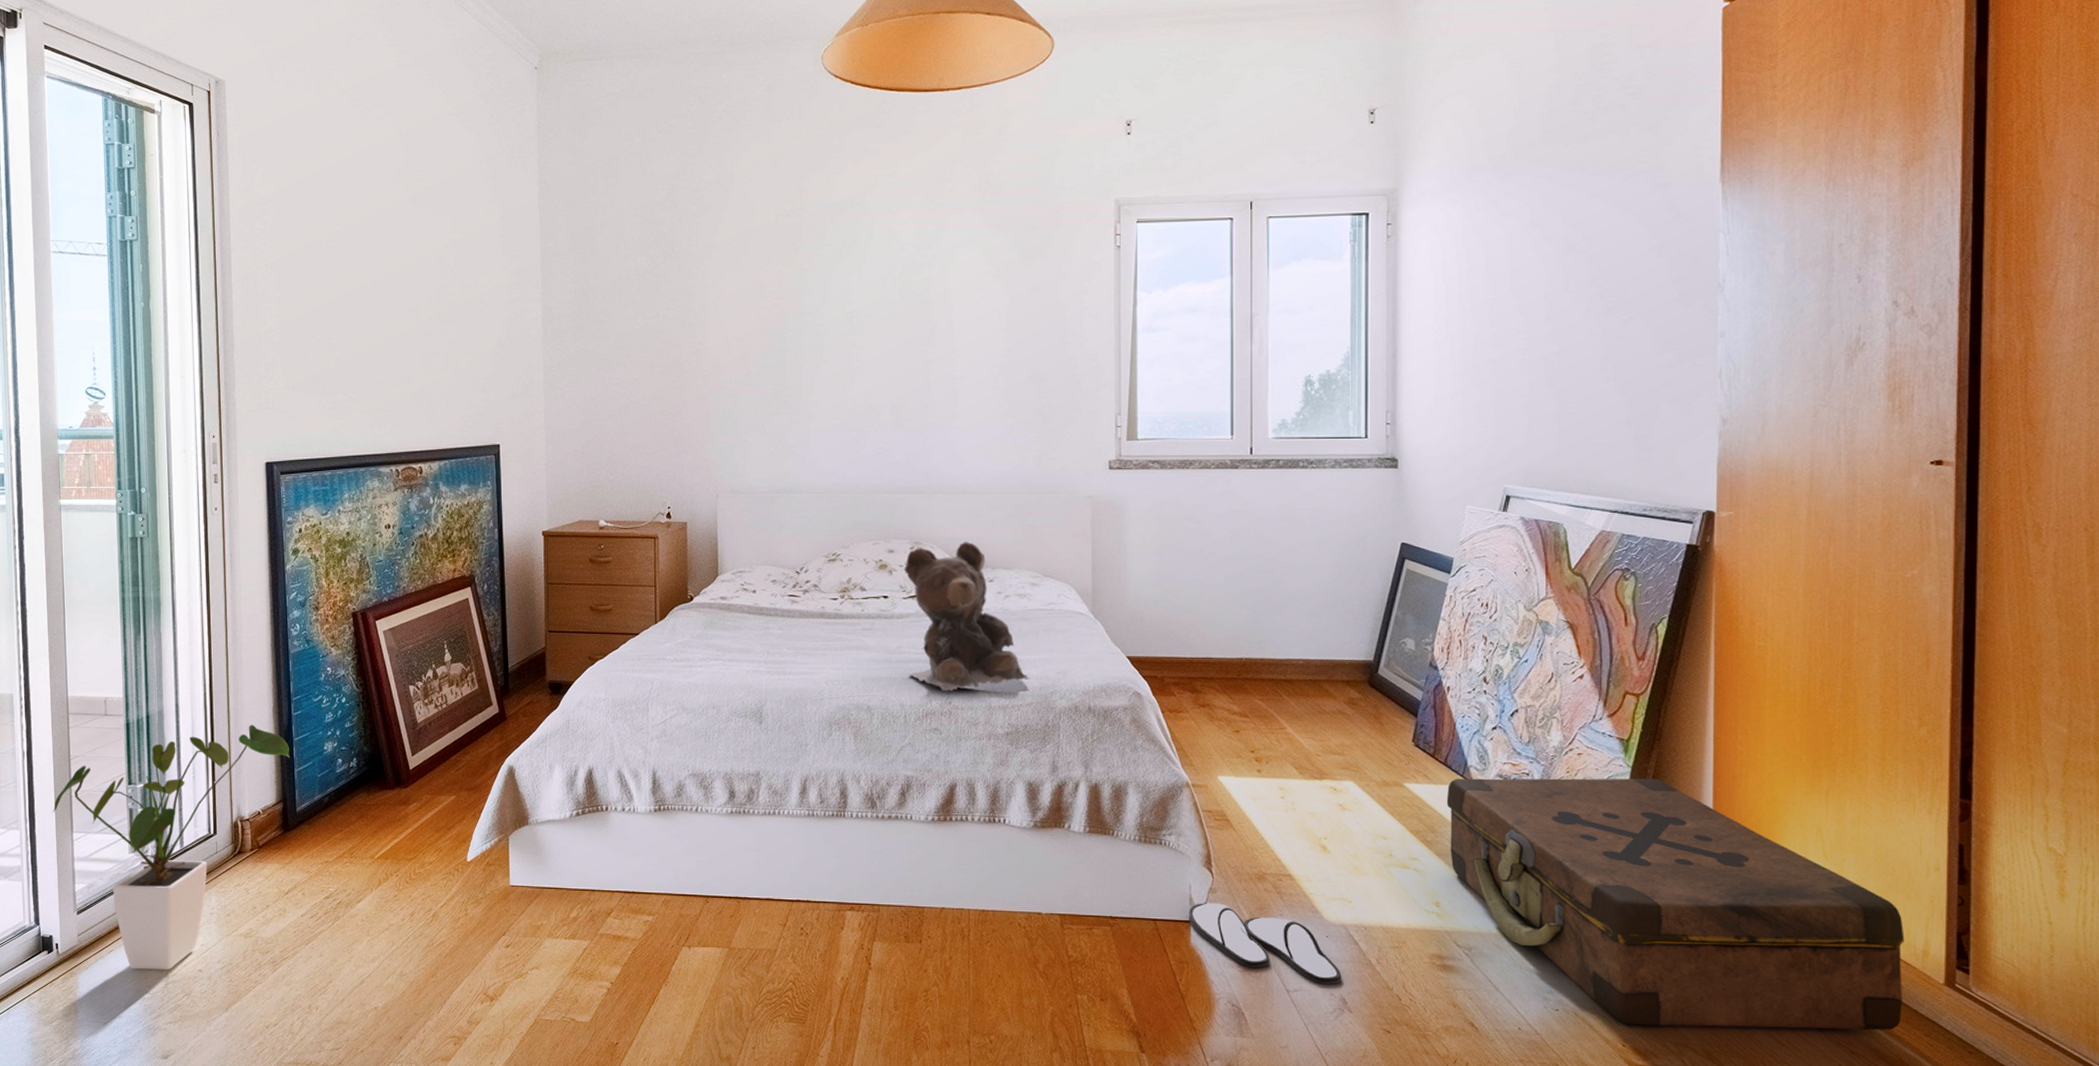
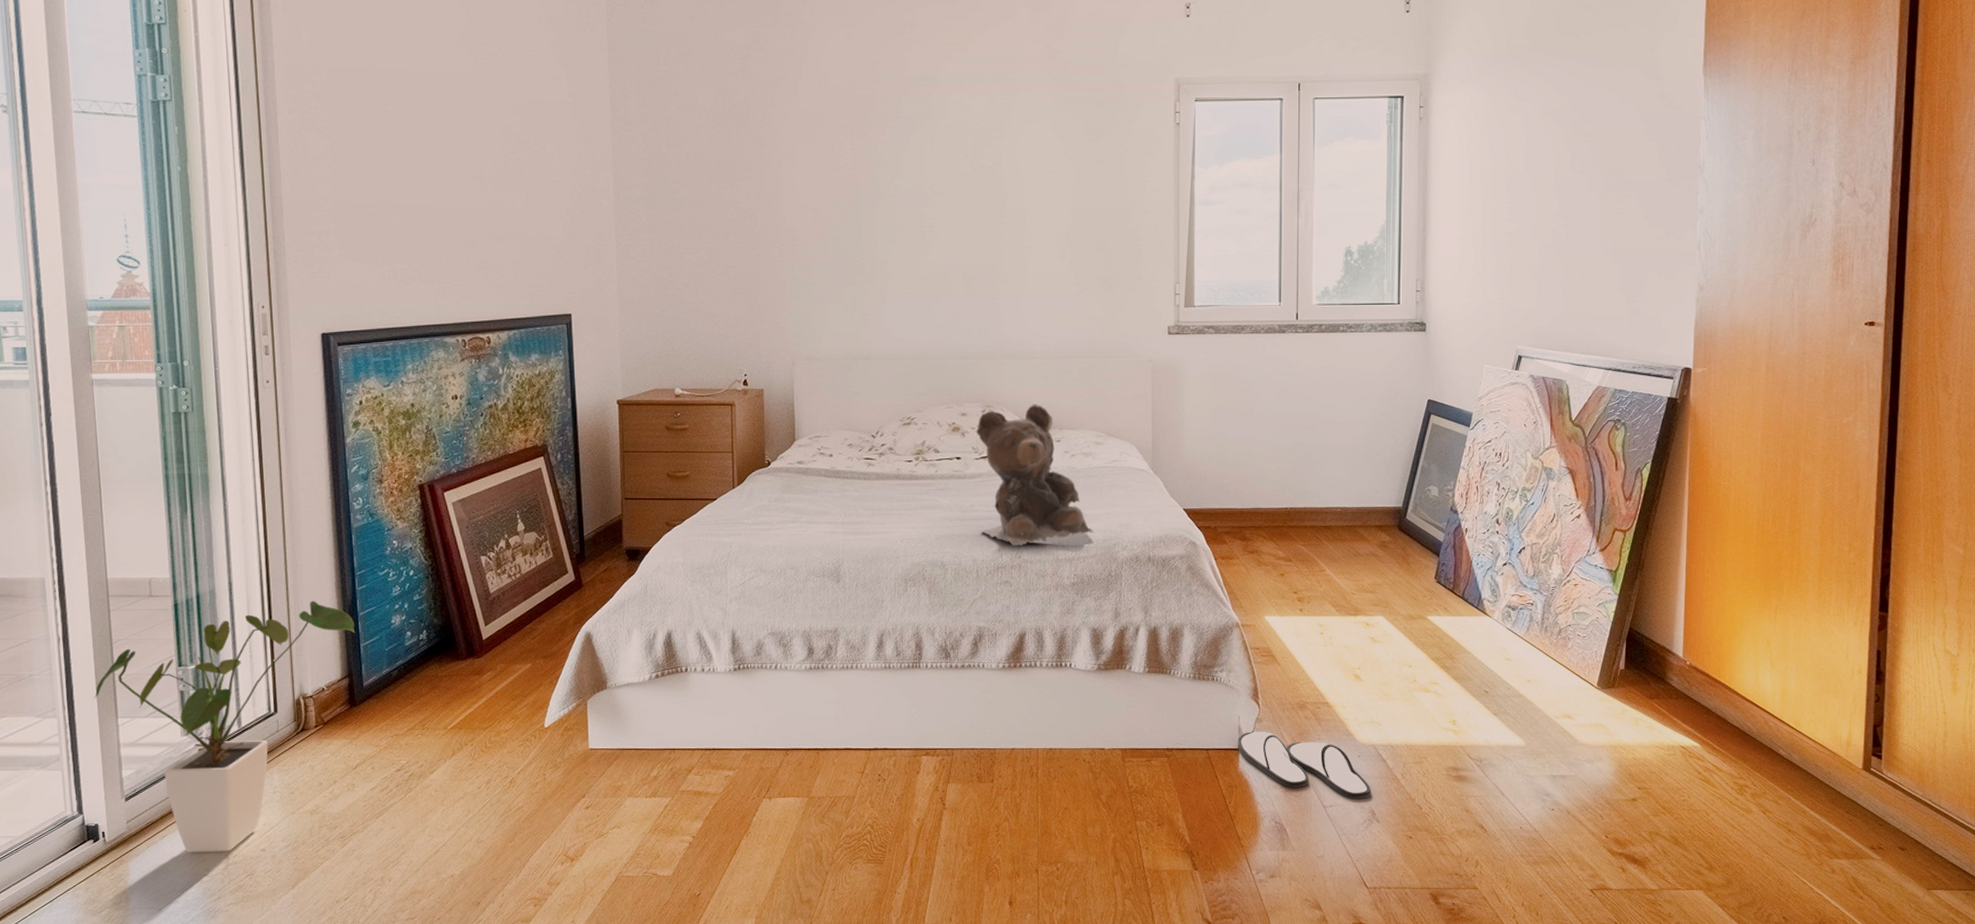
suitcase: present [1446,778,1905,1031] -> none [1463,604,1833,819]

